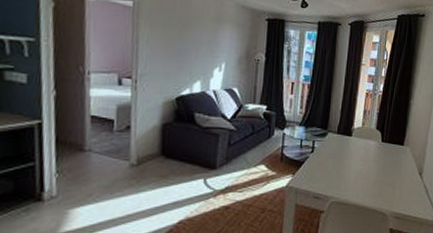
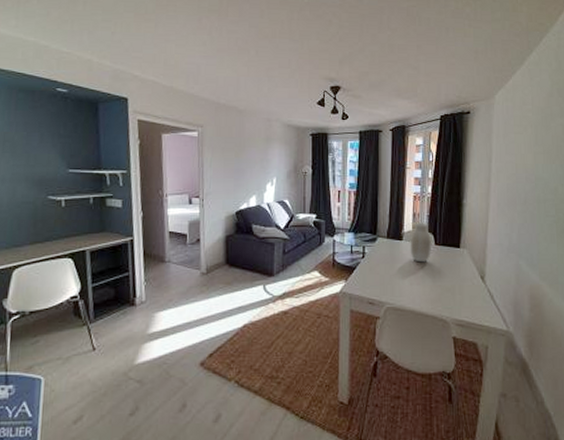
vase: none [358,119,379,159] -> present [410,222,431,263]

